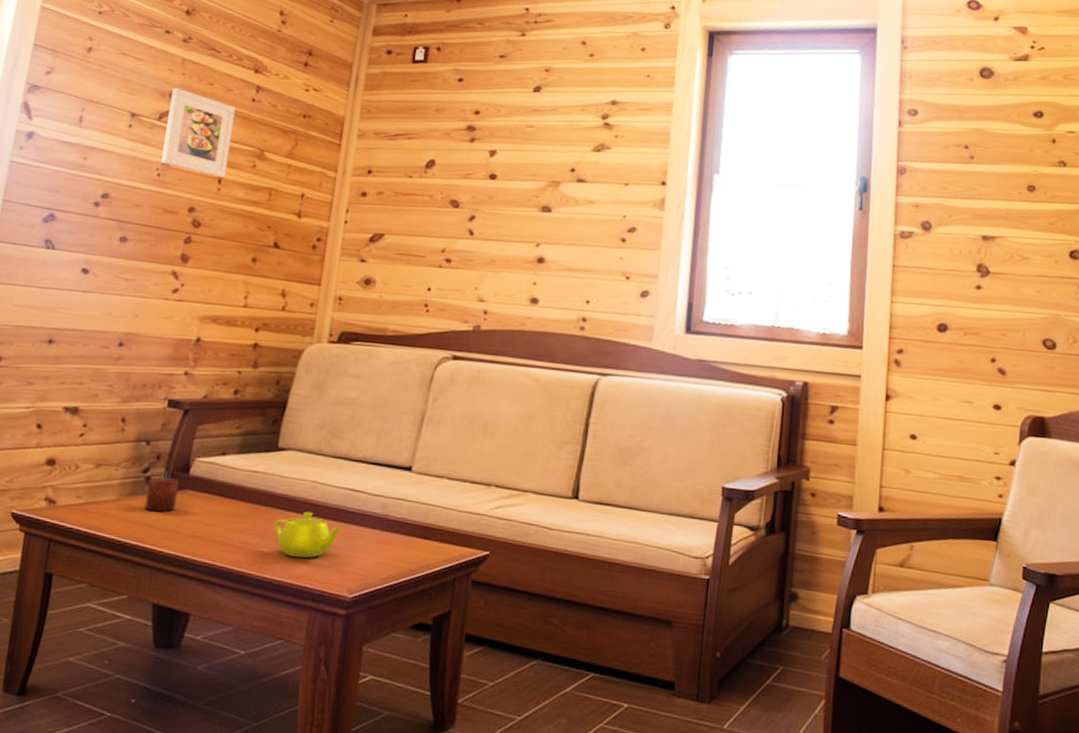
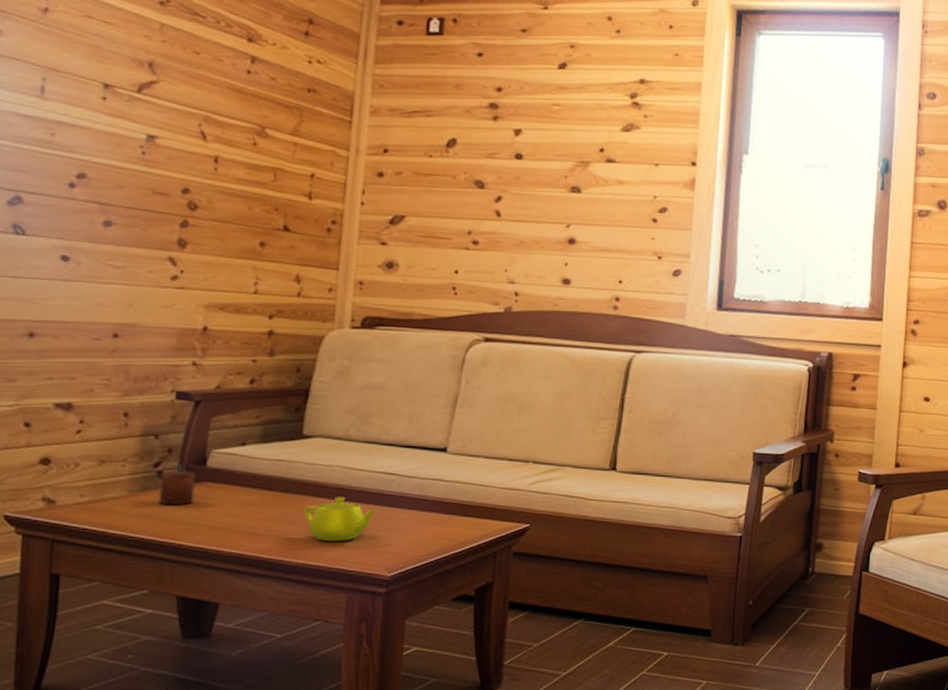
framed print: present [161,87,235,178] -> none [145,56,228,157]

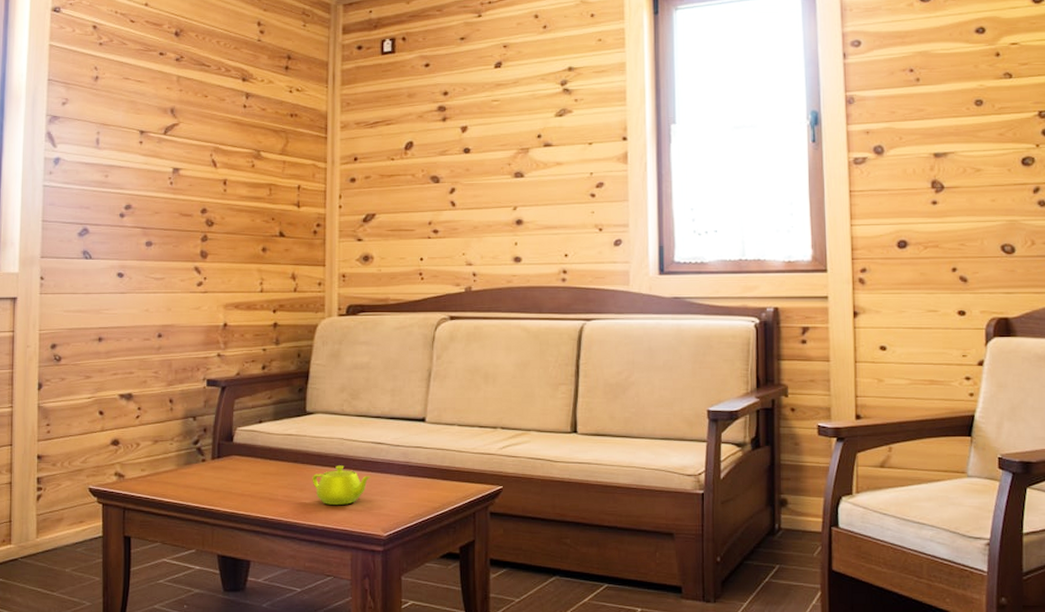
candle: present [158,464,196,506] -> none [199,441,226,477]

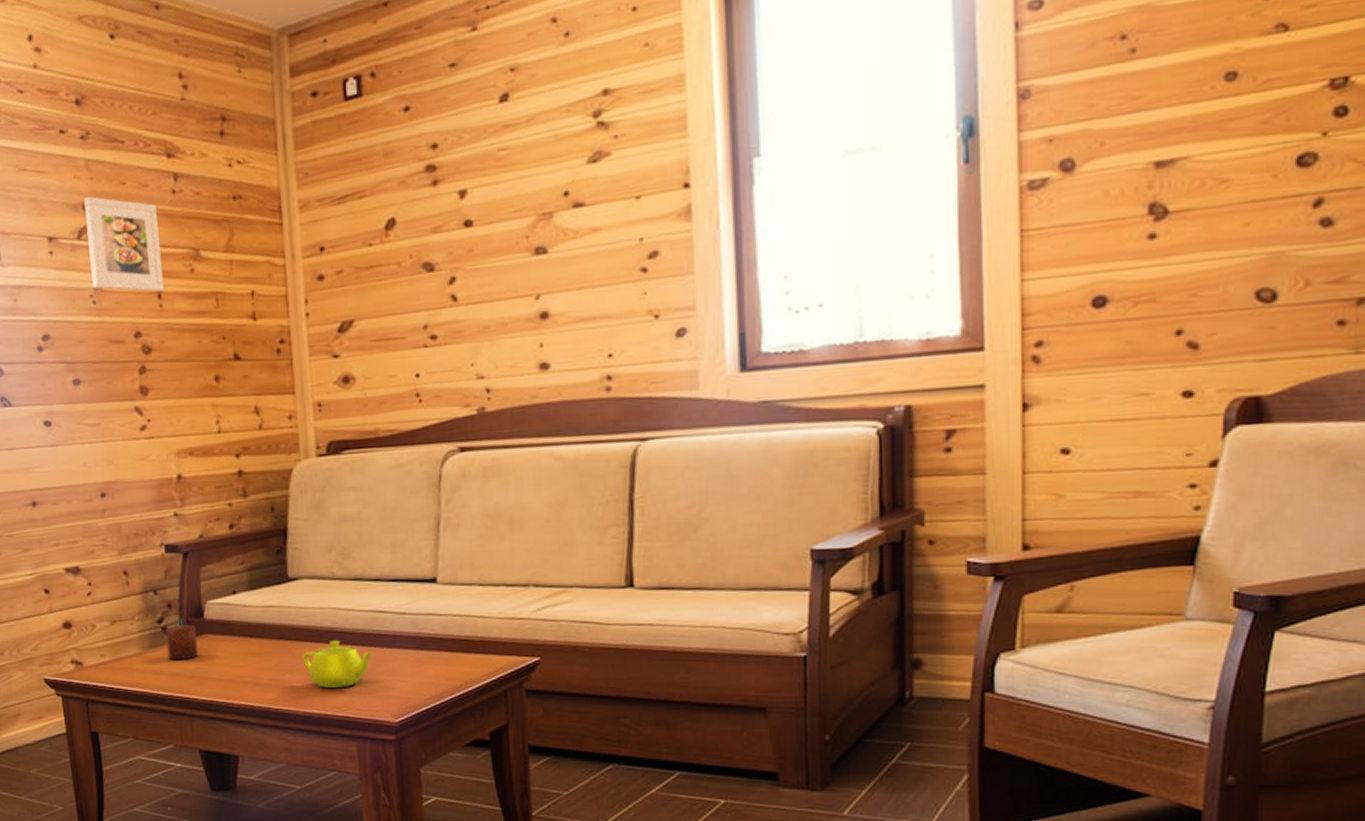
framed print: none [172,103,230,180] -> present [84,196,164,292]
candle: none [199,441,226,477] -> present [165,618,199,661]

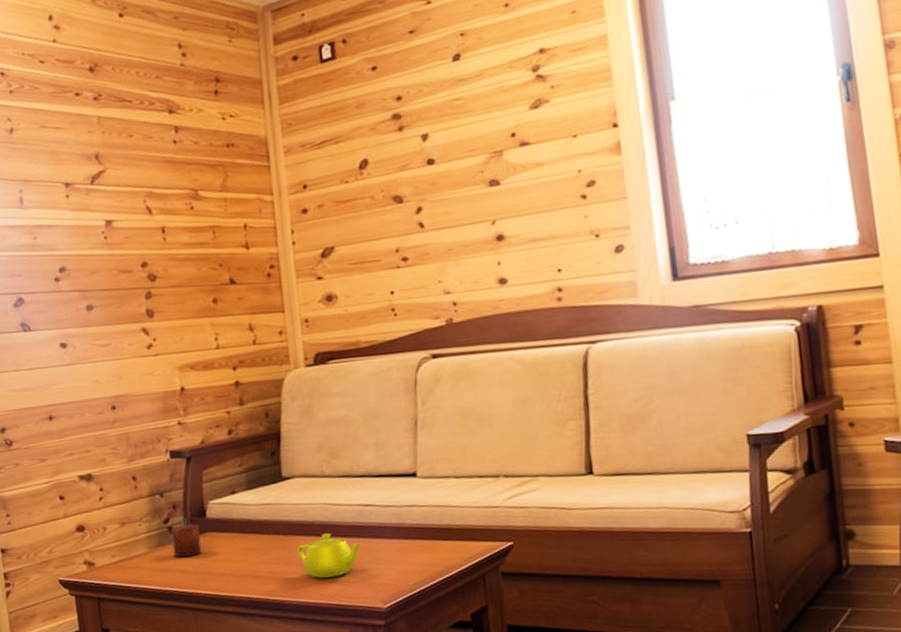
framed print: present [84,196,164,292] -> none [97,147,167,228]

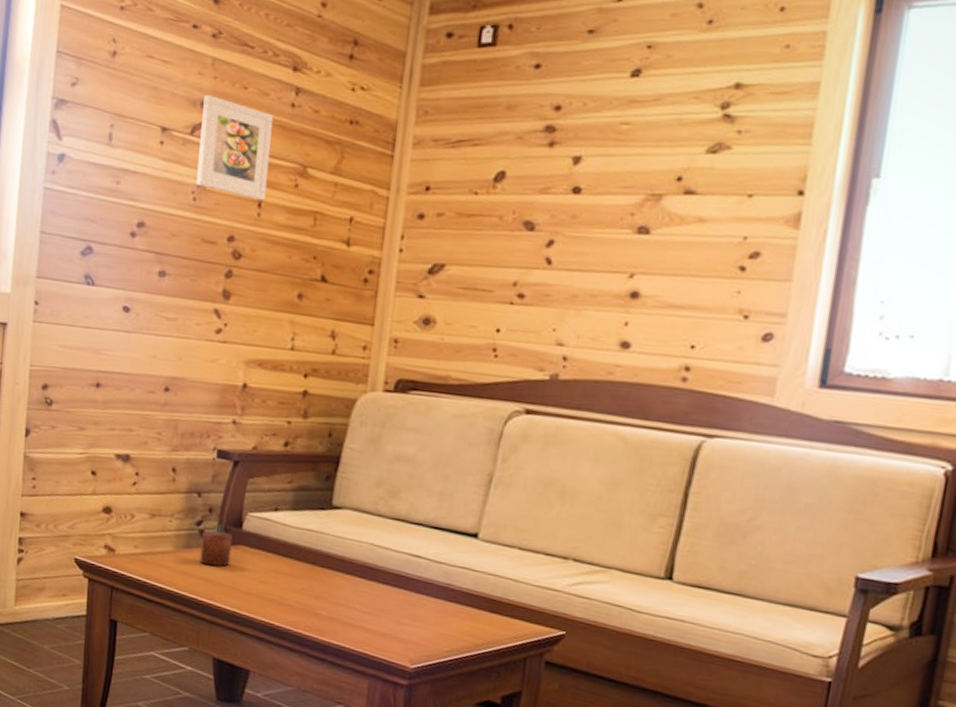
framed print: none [97,147,167,228] -> present [196,94,273,201]
teapot: present [297,533,363,578] -> none [331,575,403,624]

